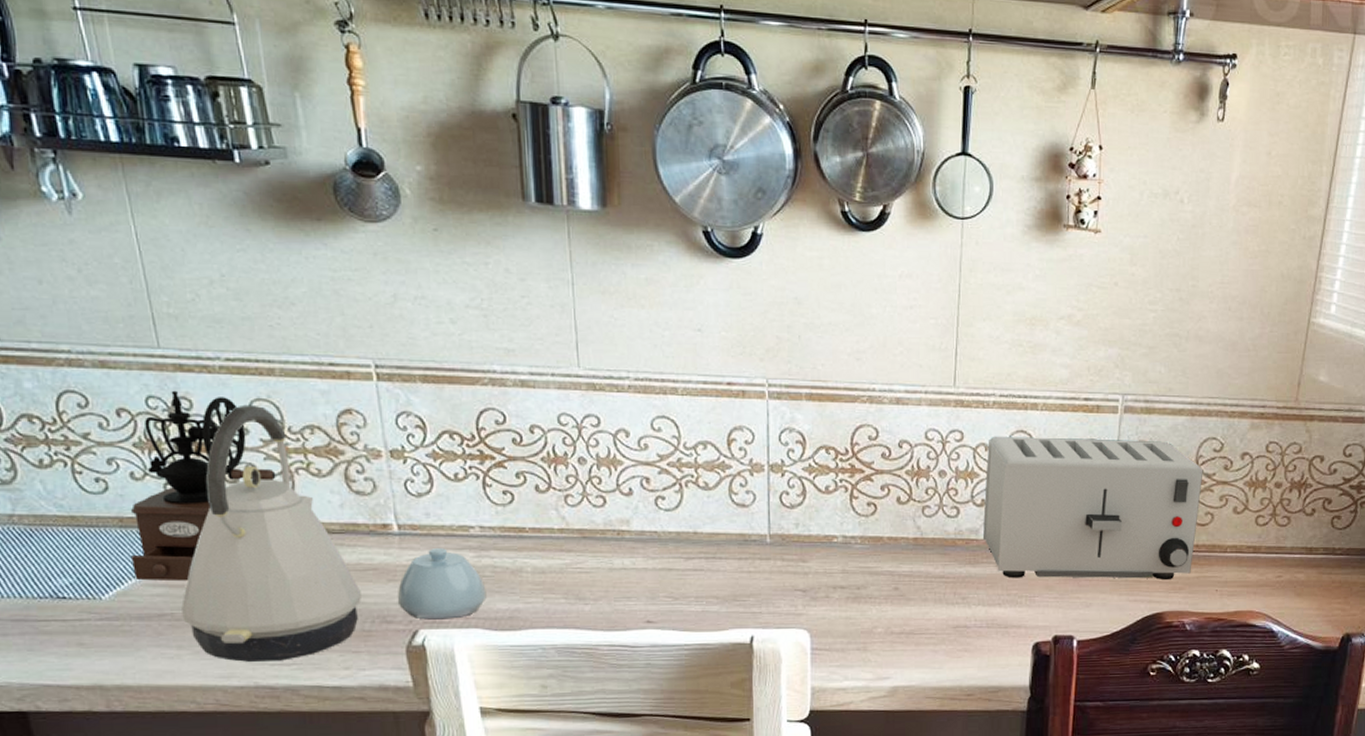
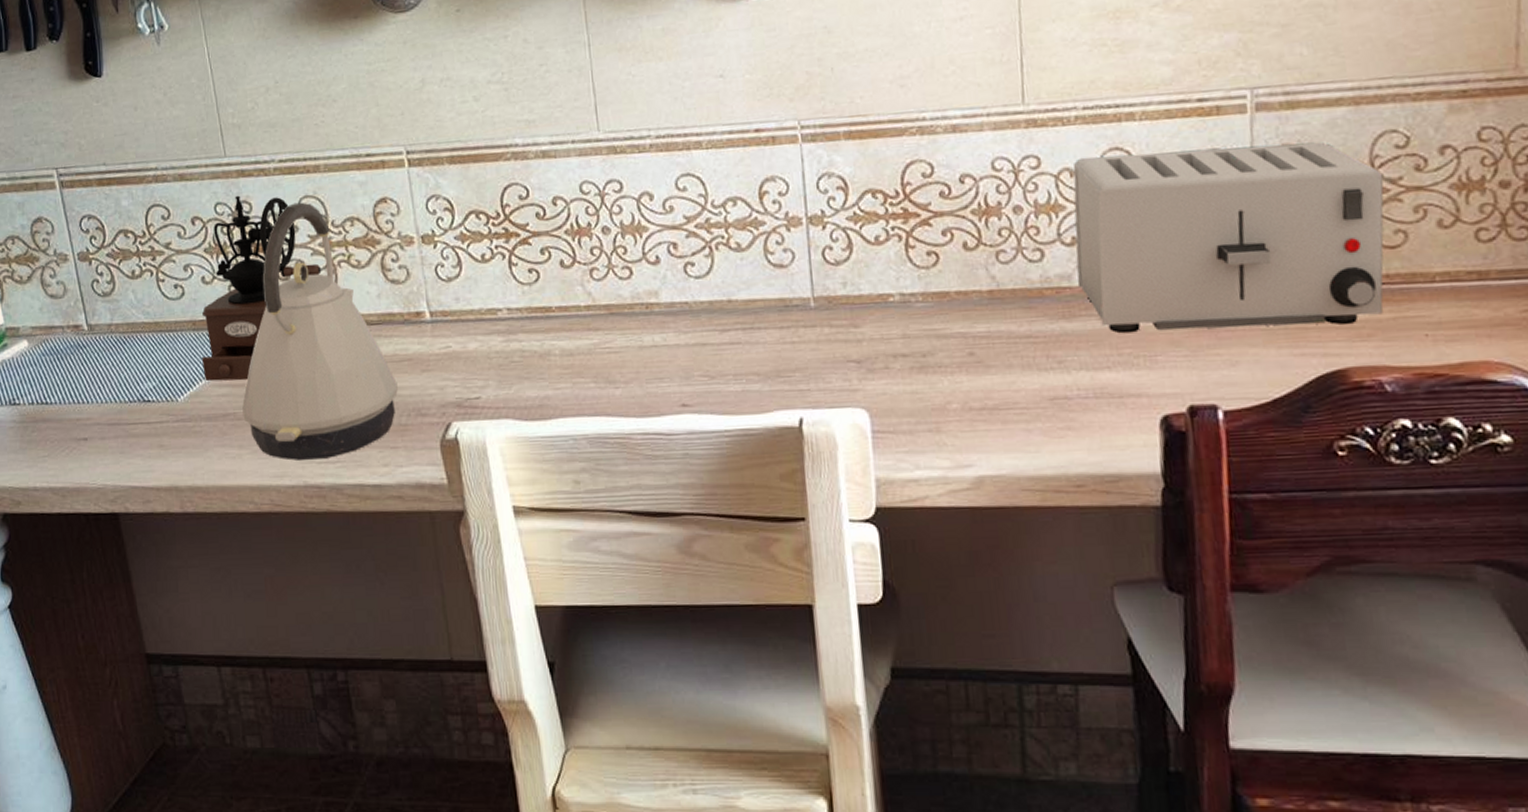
sugar bowl: present [397,548,487,620] -> none [430,334,516,411]

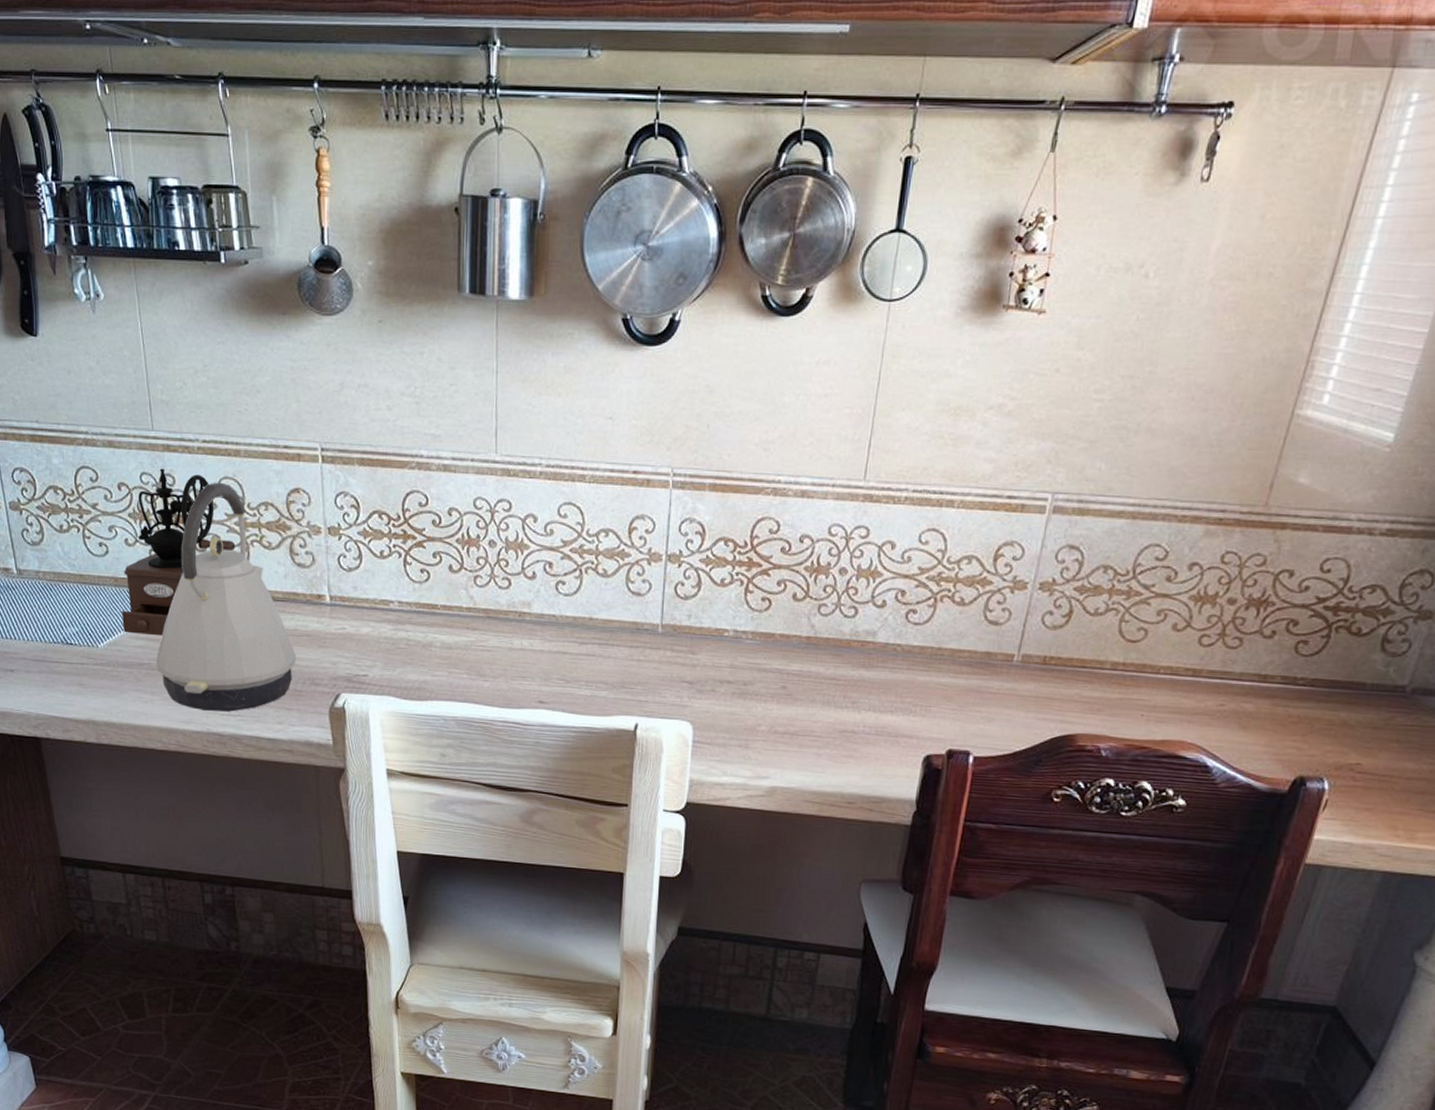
toaster: present [1072,141,1384,334] -> none [879,533,1141,699]

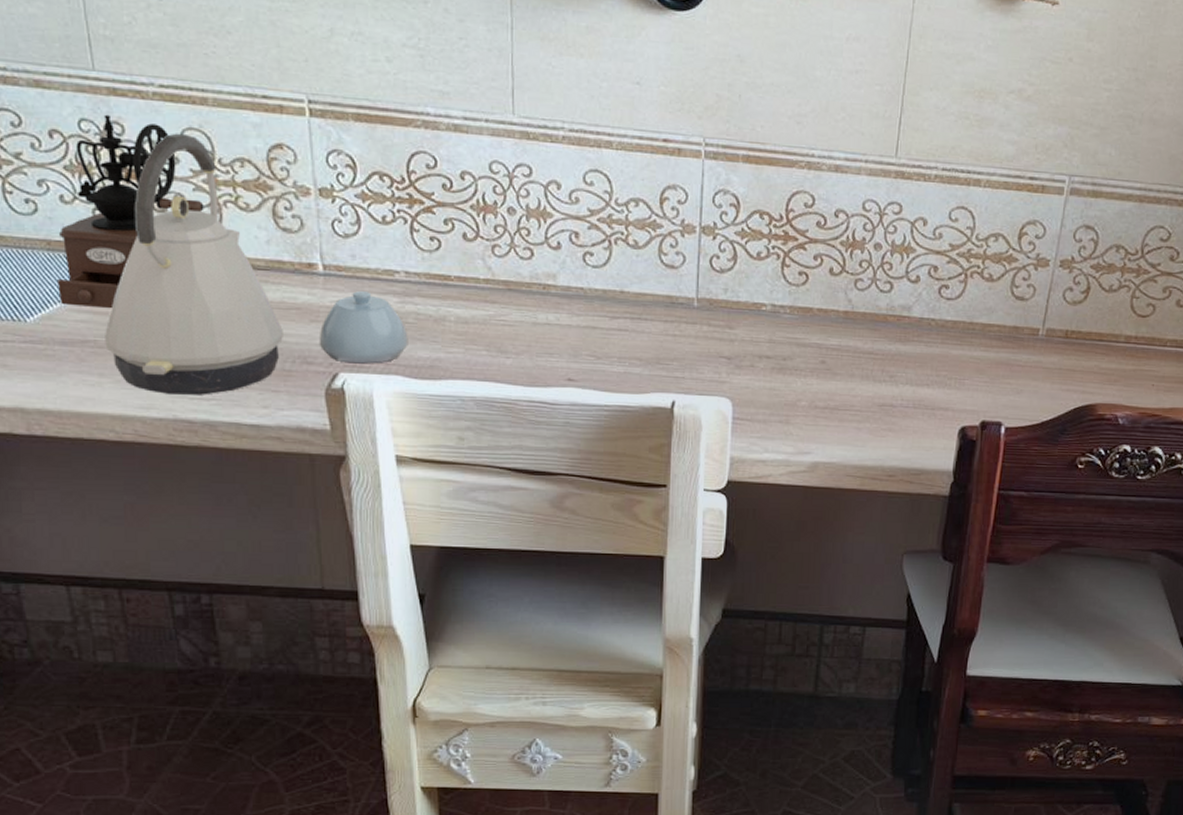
sugar bowl: none [325,619,400,686] -> present [319,291,408,364]

